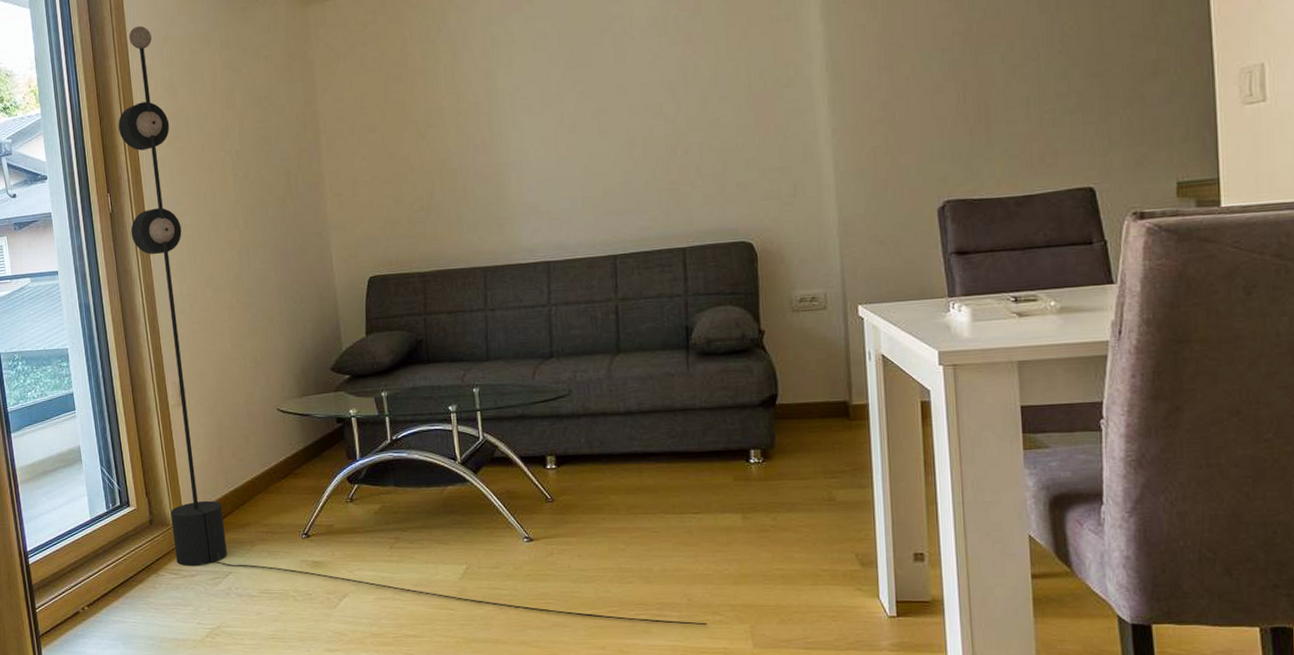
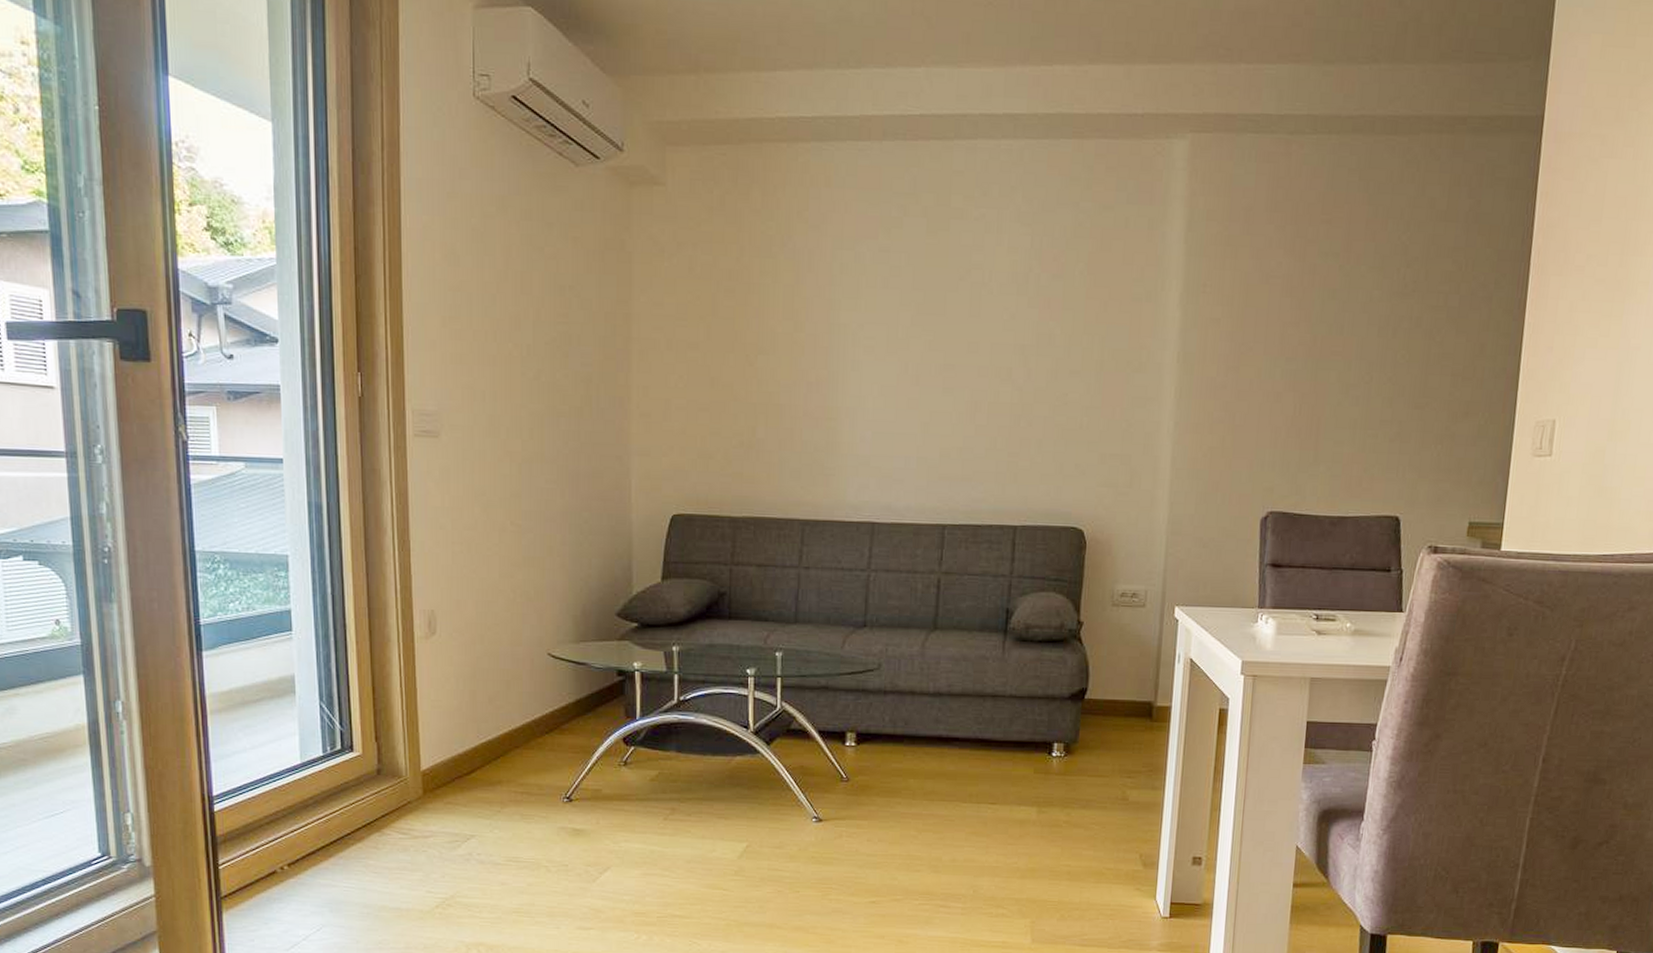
floor lamp: present [118,25,708,626] -> none [379,171,990,919]

